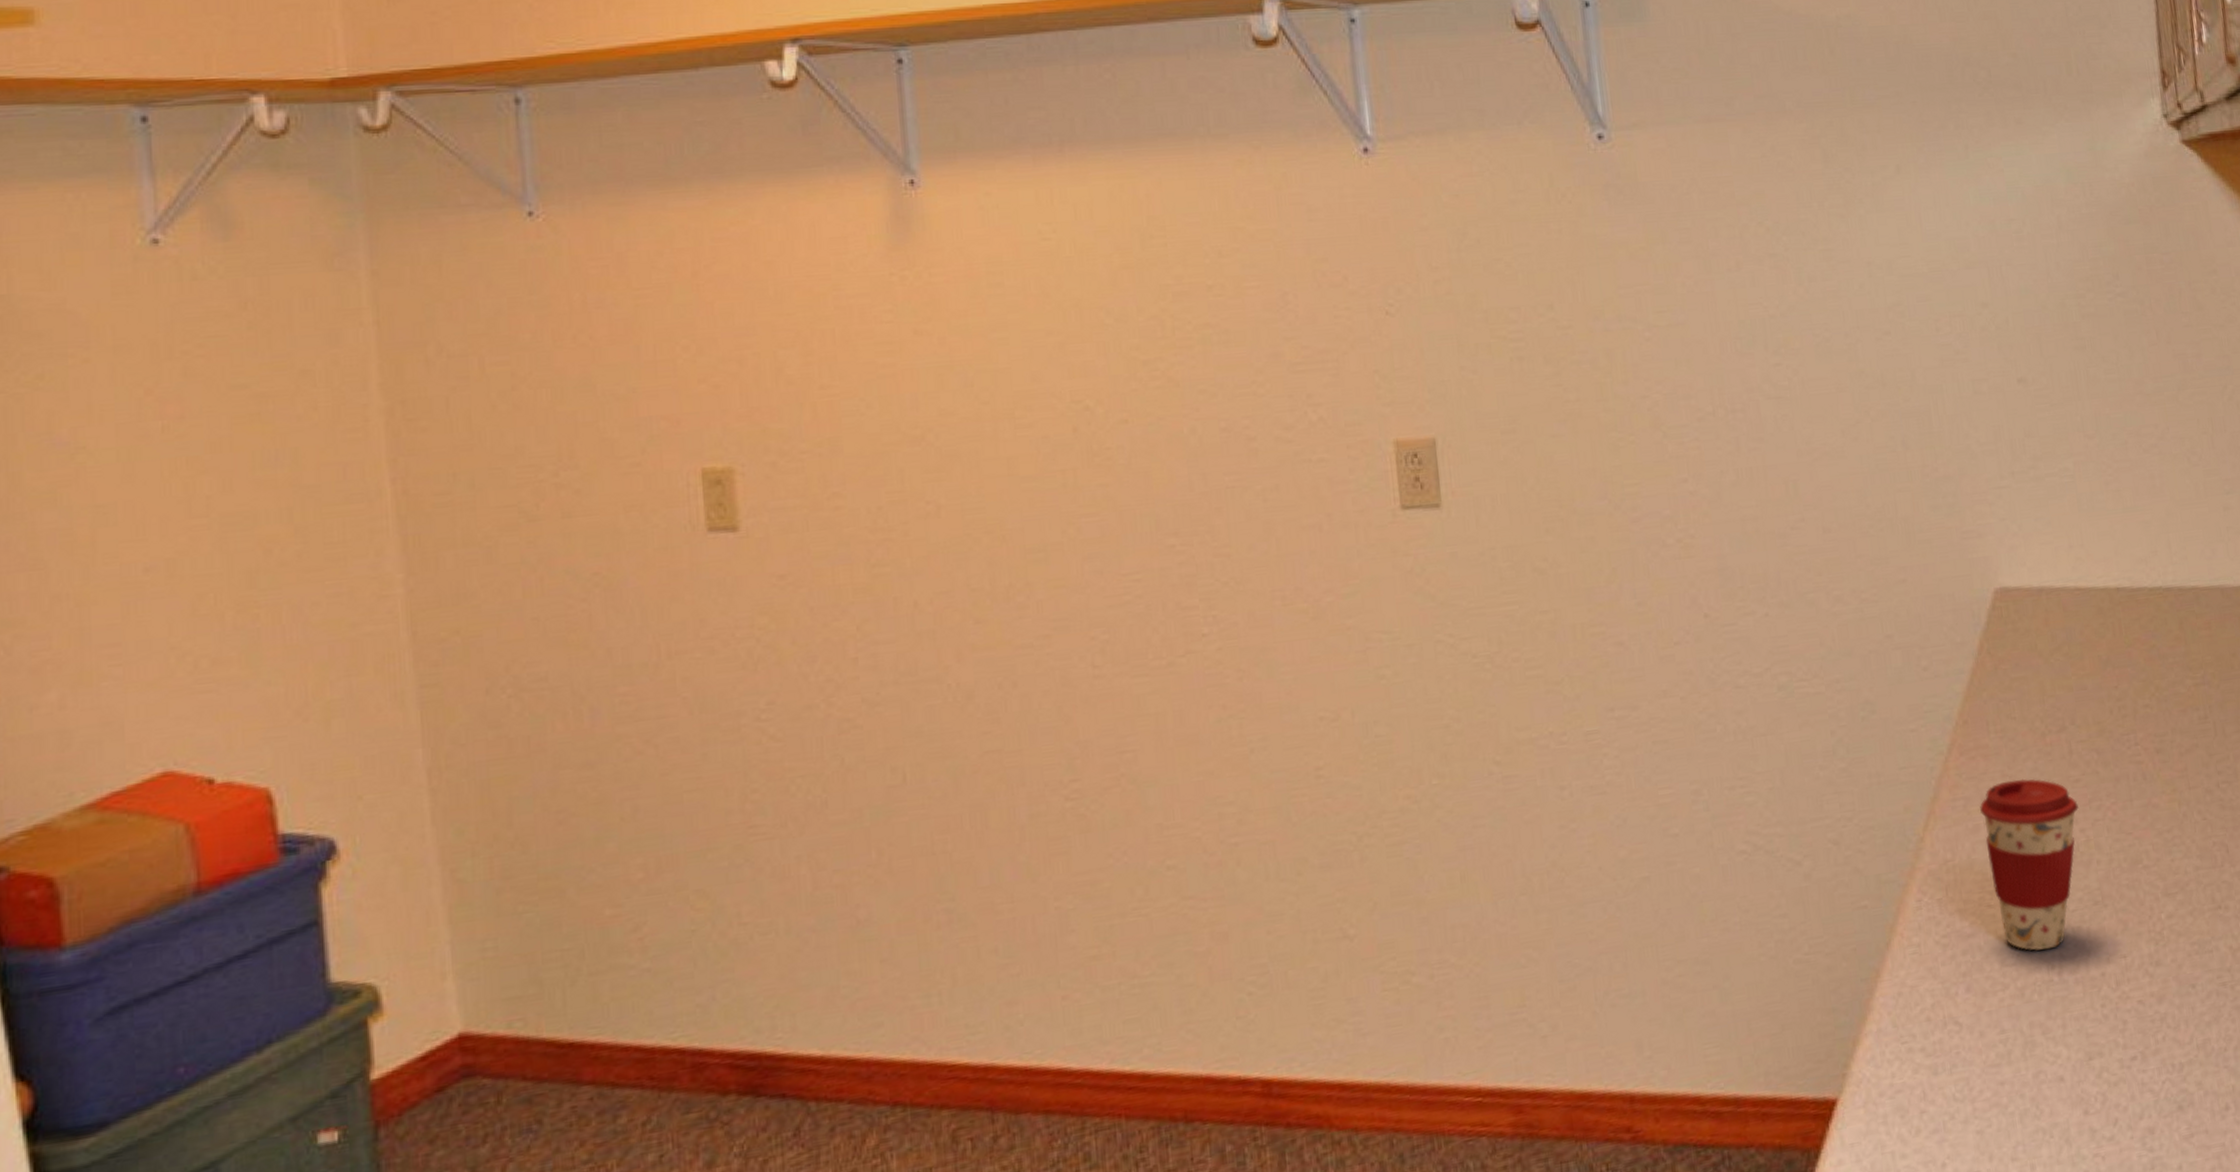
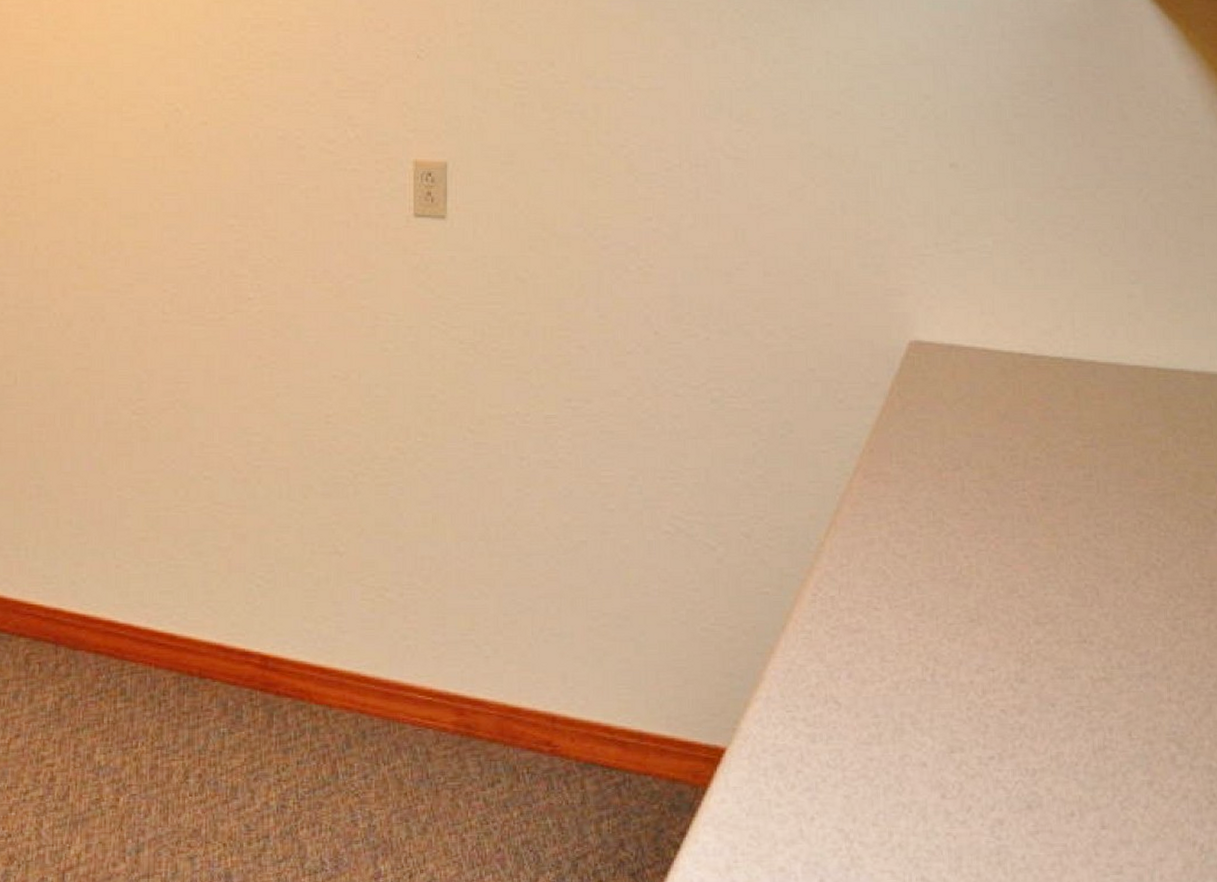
coffee cup: present [1980,778,2080,951] -> none [877,505,966,654]

